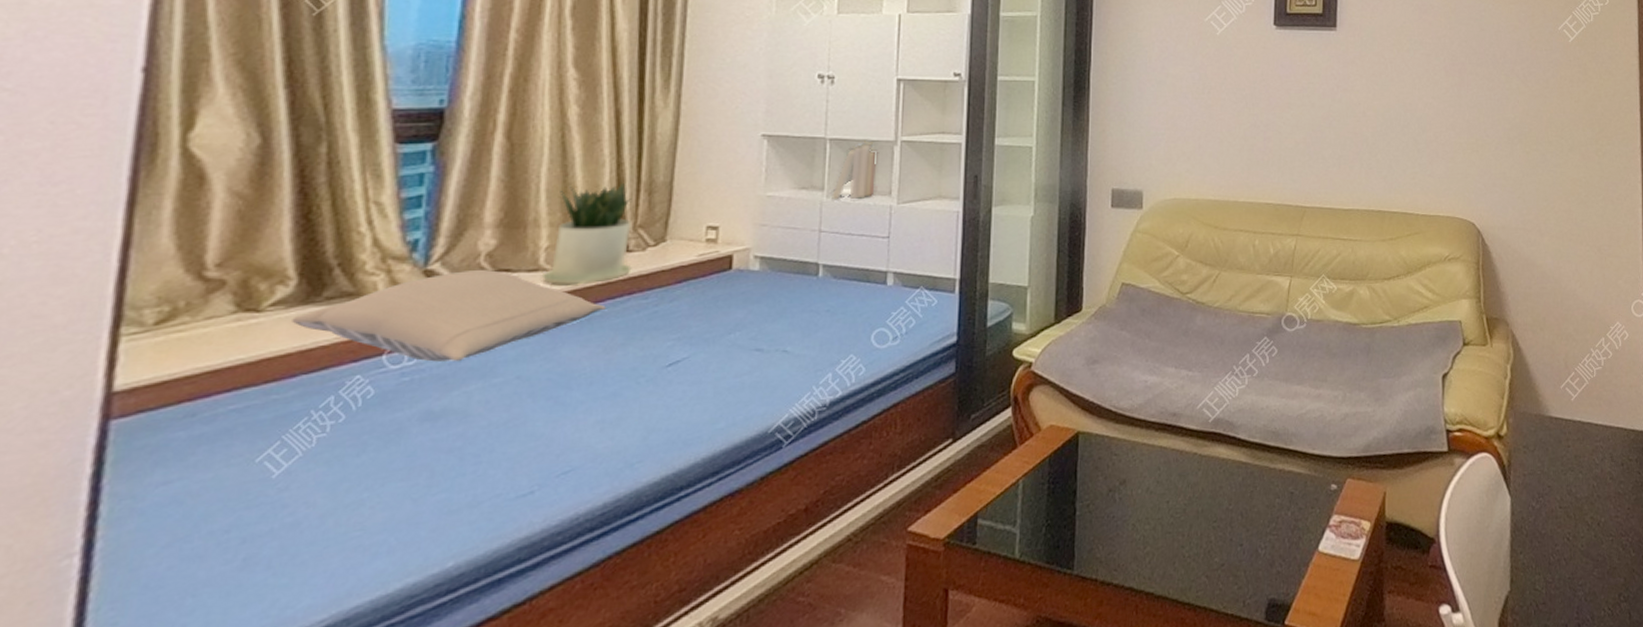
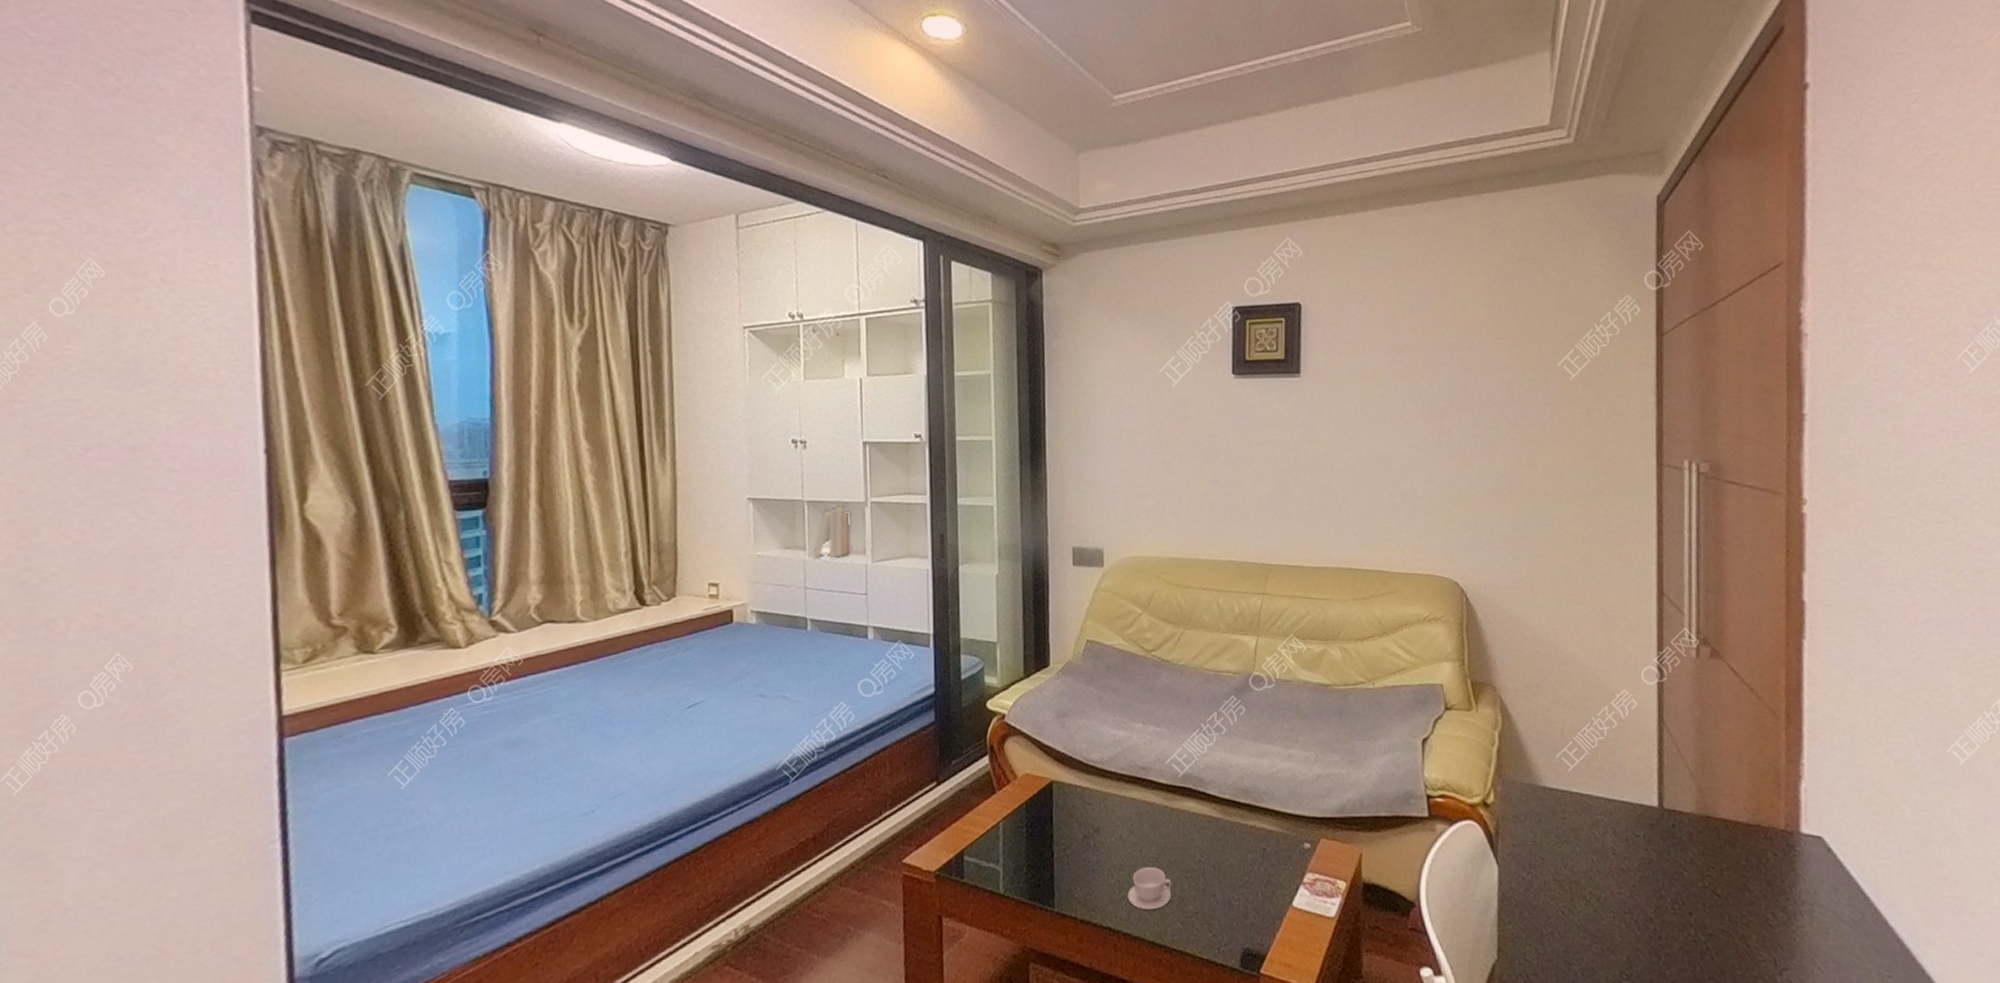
pillow: present [292,269,606,362] -> none [398,620,633,699]
planter: present [541,182,632,285] -> none [579,543,651,635]
teacup: none [1152,518,1199,566] -> present [1127,866,1172,910]

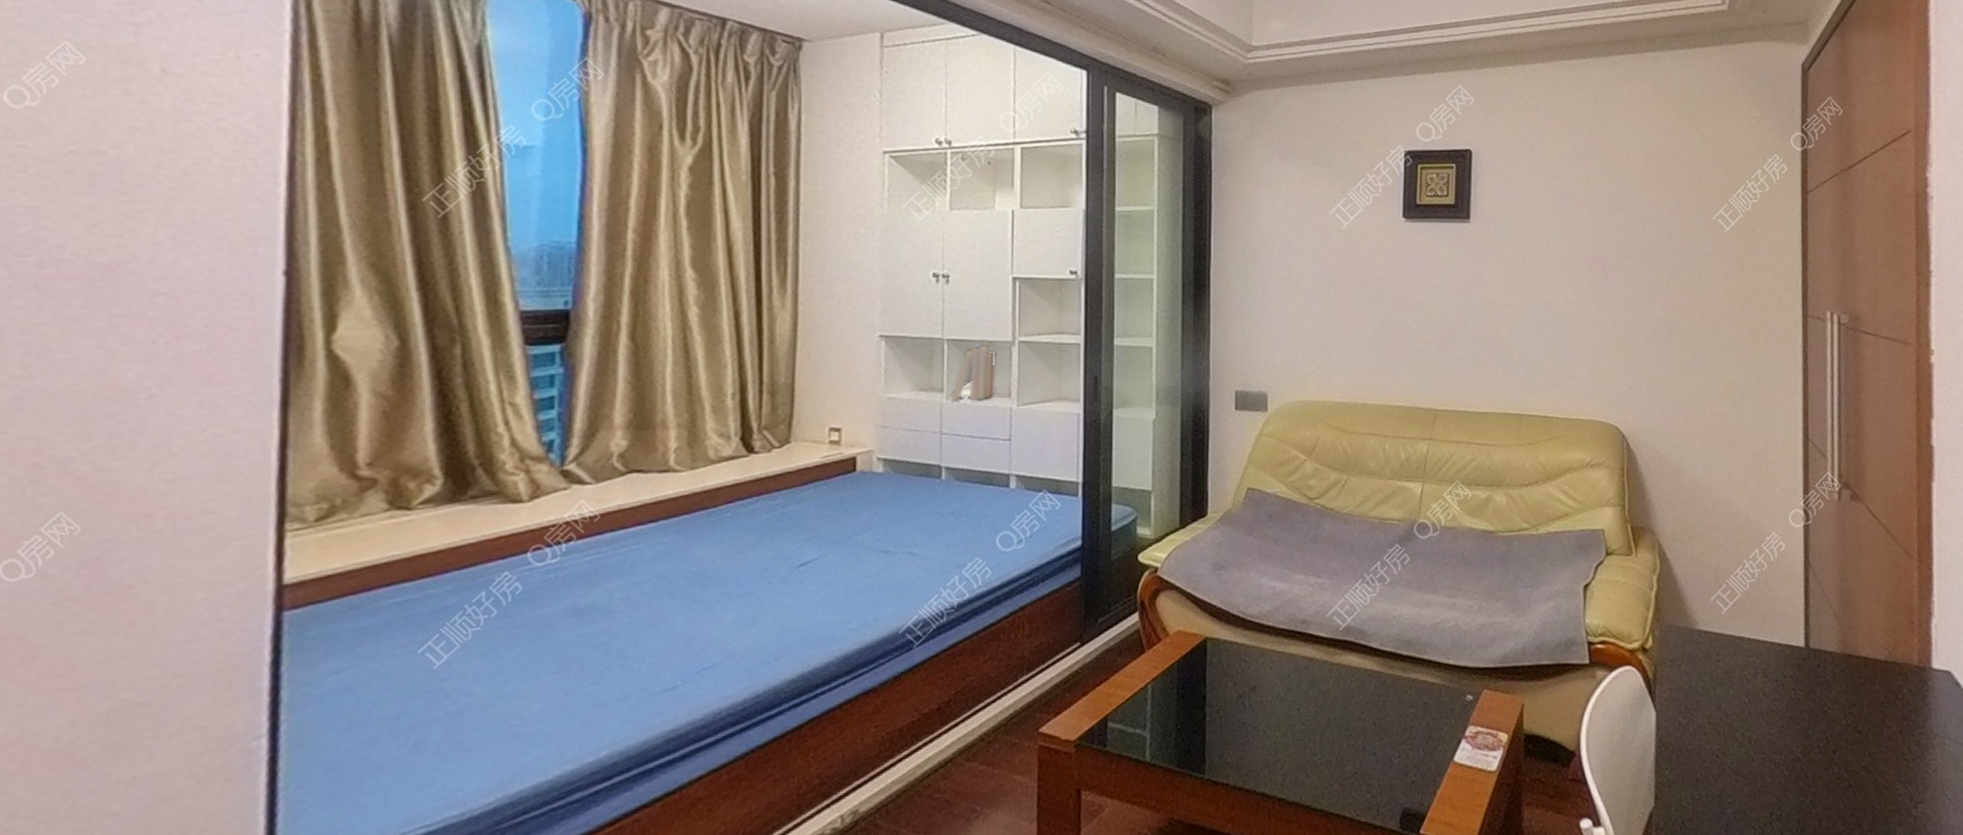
teacup: present [1127,866,1172,910] -> none [1283,725,1330,772]

